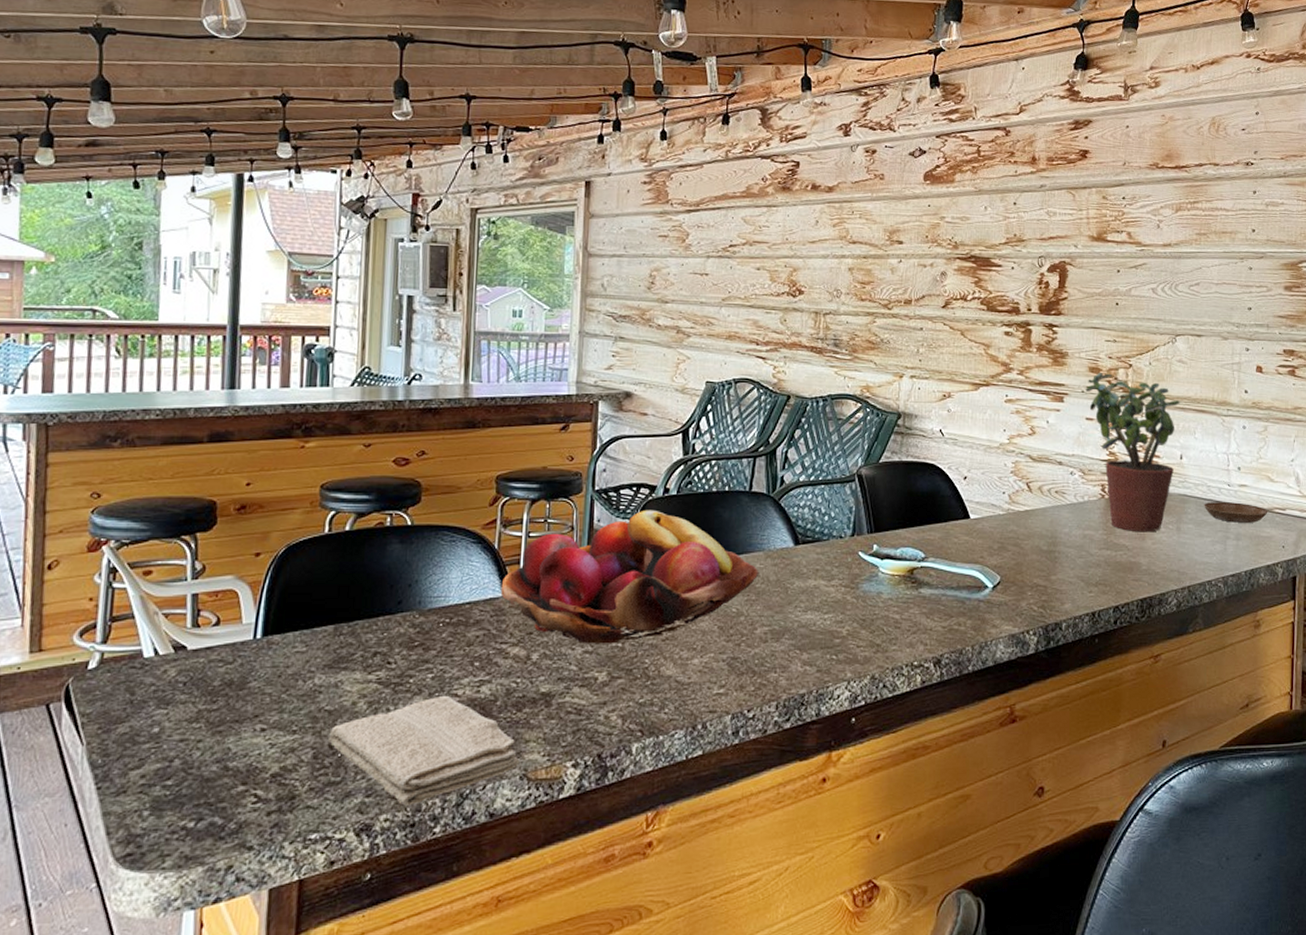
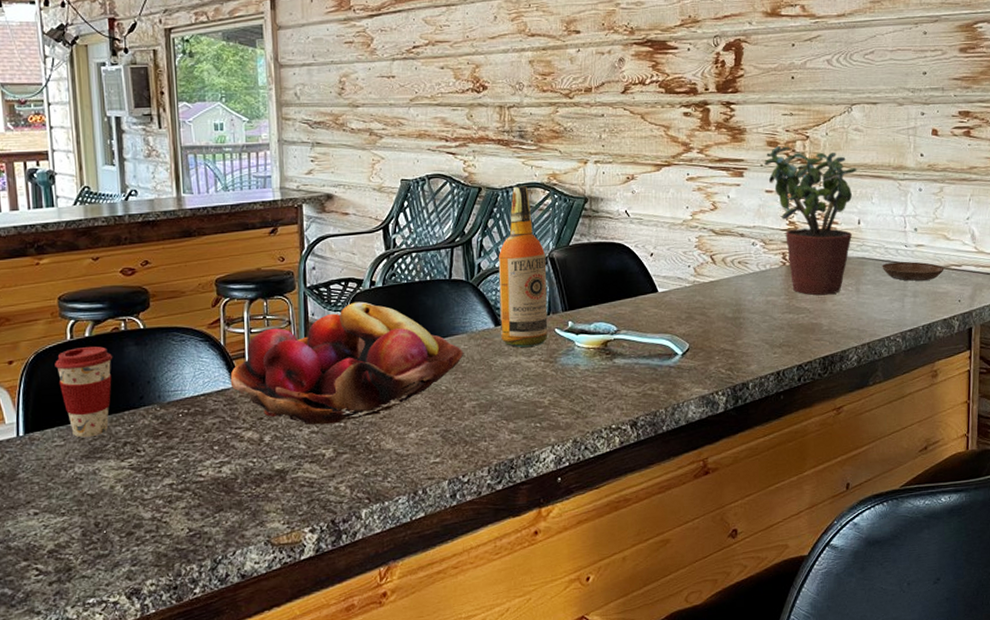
coffee cup: none [307,542,374,645] -> present [55,346,113,438]
washcloth: present [327,695,520,806] -> none [92,476,263,572]
liquor bottle: none [800,397,854,569] -> present [498,186,548,347]

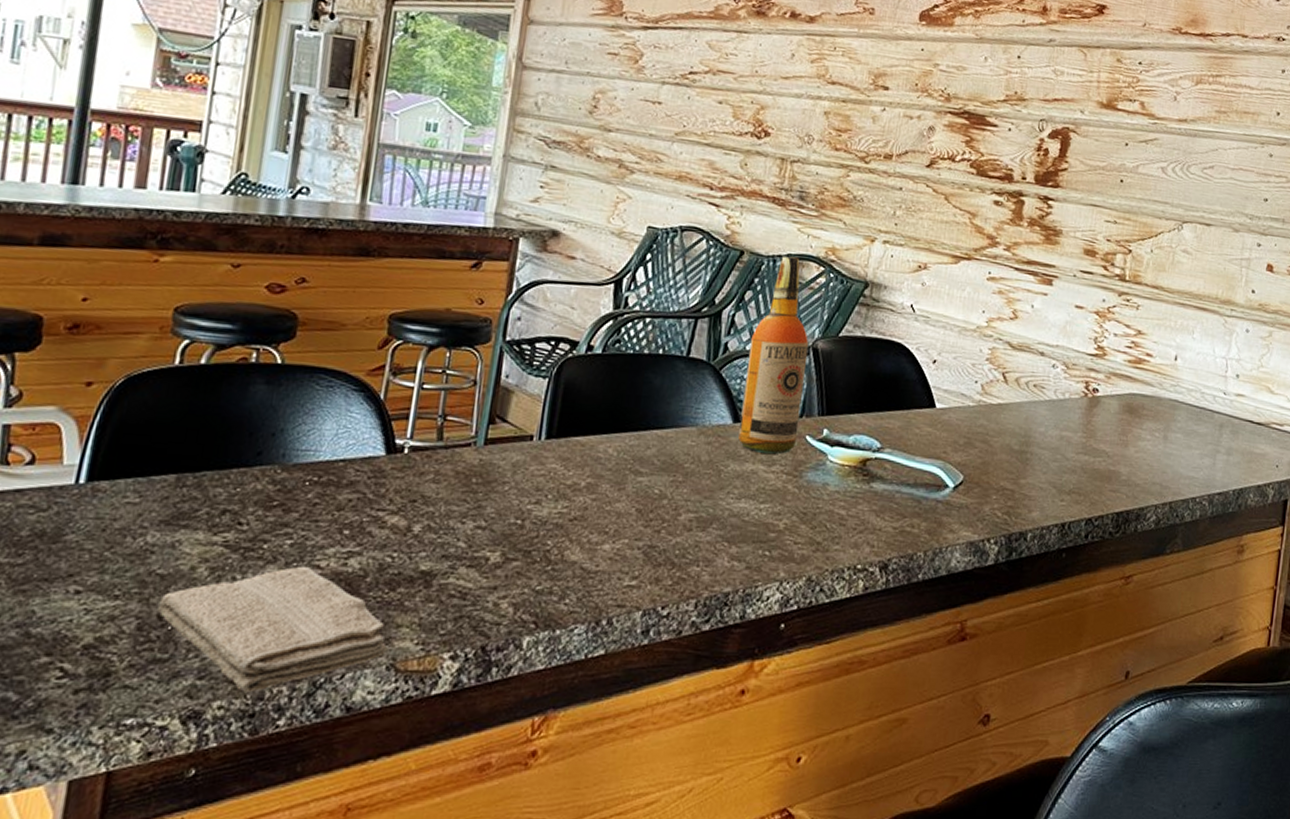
coffee cup: present [55,346,113,438] -> none [149,376,233,498]
washcloth: none [92,476,263,572] -> present [156,566,388,692]
fruit basket: present [230,301,464,425] -> none [382,368,690,520]
potted plant: present [764,145,858,295] -> none [1078,255,1181,439]
saucer: present [882,261,944,281] -> none [1195,410,1264,437]

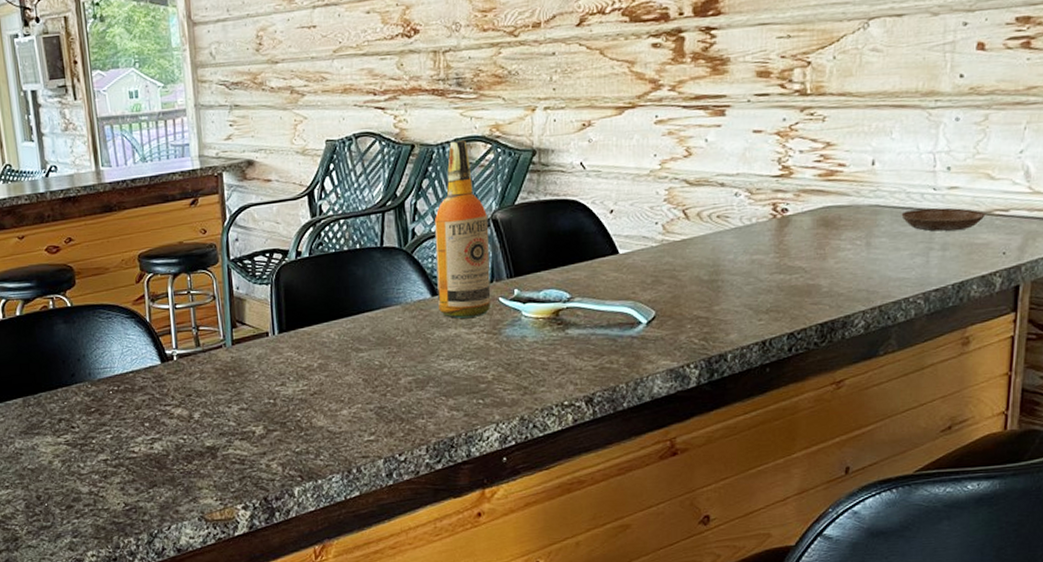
washcloth: present [156,566,388,692] -> none [34,452,197,544]
saucer: none [1195,410,1264,437] -> present [901,207,986,231]

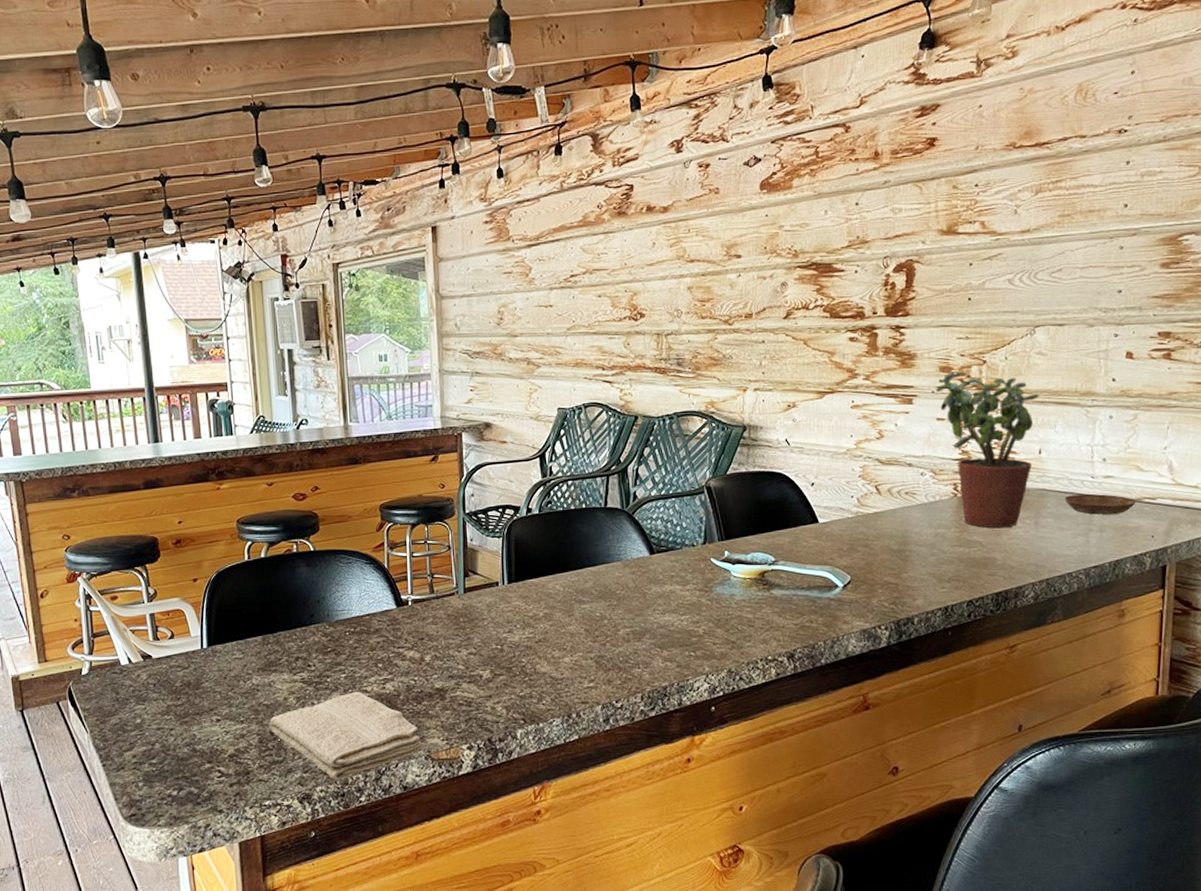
washcloth: none [34,452,197,544] -> present [268,691,424,780]
liquor bottle: present [434,140,491,319] -> none [654,414,704,576]
potted plant: none [752,75,874,252] -> present [936,370,1040,529]

